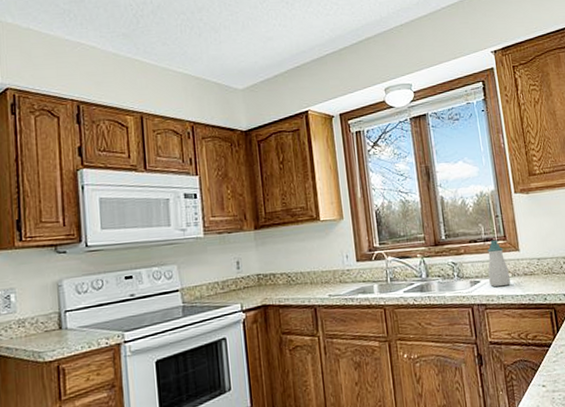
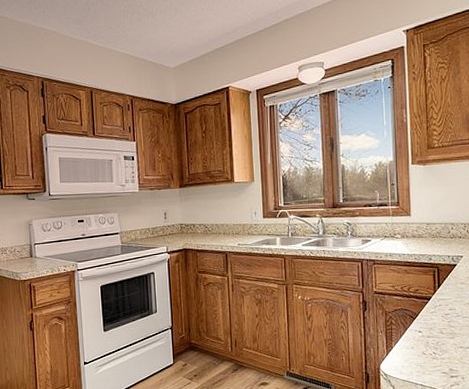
soap bottle: present [487,239,511,287] -> none [379,205,399,246]

